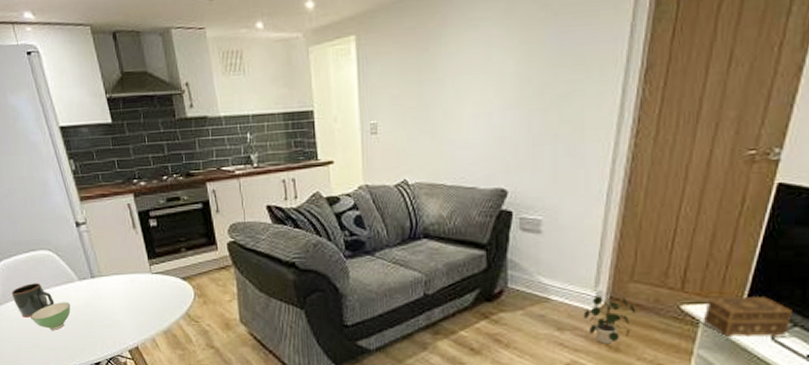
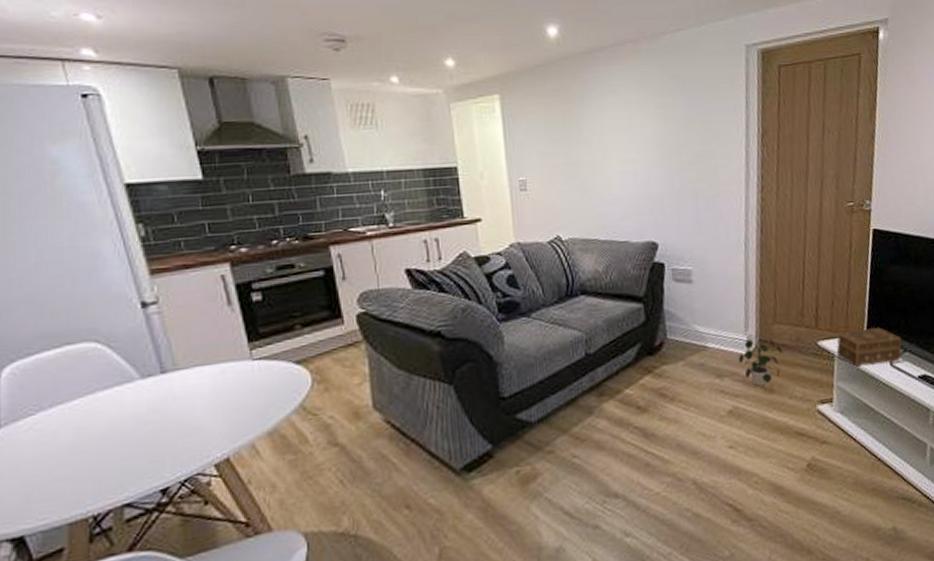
mug: present [11,283,55,318] -> none [26,388,100,440]
bowl: present [30,302,71,330] -> none [55,409,125,452]

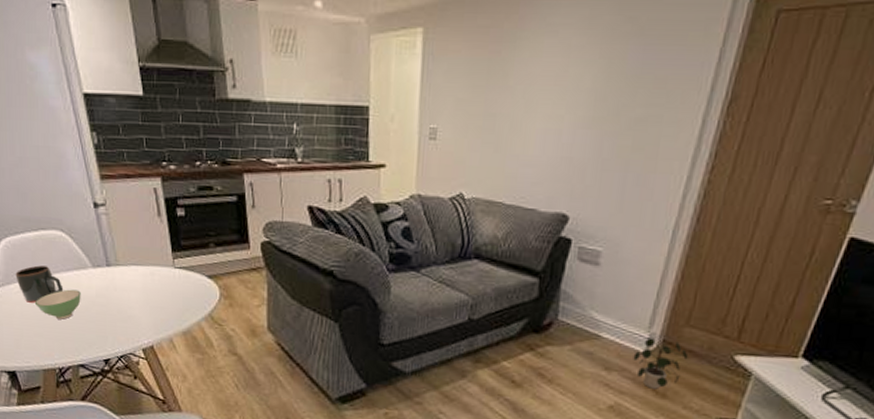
mug: none [26,388,100,440] -> present [15,265,64,303]
bowl: none [55,409,125,452] -> present [34,289,81,320]
decorative box: present [837,327,902,367] -> none [756,349,847,398]

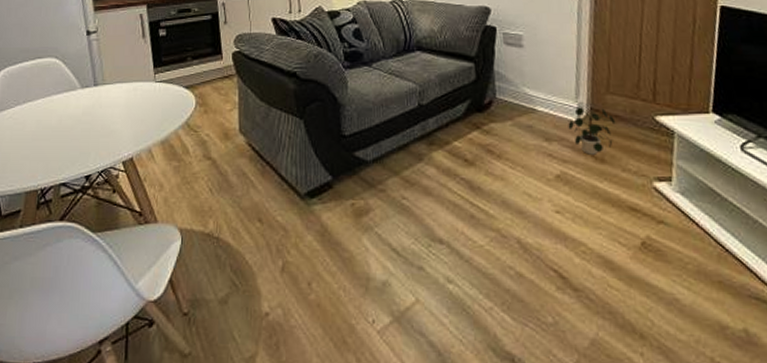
mug: present [15,265,64,303] -> none [9,91,53,127]
bowl: present [34,289,81,320] -> none [24,110,69,140]

